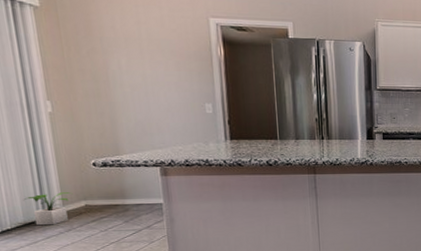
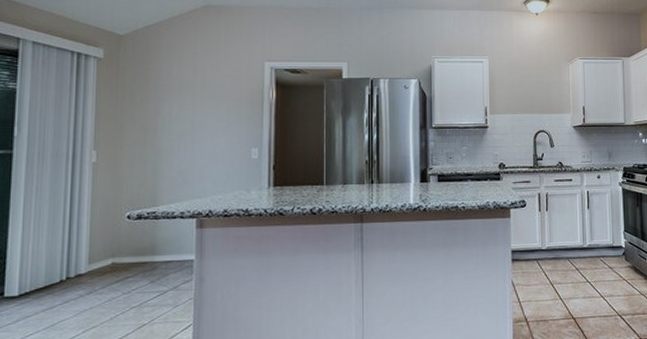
potted plant: present [23,192,73,226] -> none [49,249,101,288]

